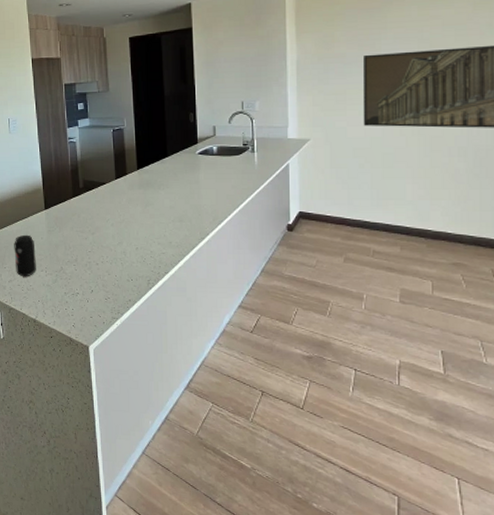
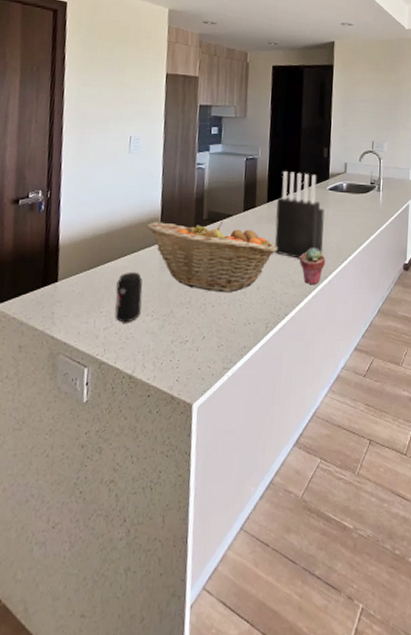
fruit basket: none [31,188,152,253] -> present [146,220,278,293]
knife block: none [146,139,198,221] -> present [275,171,325,259]
potted succulent: none [175,210,201,246] -> present [300,248,325,285]

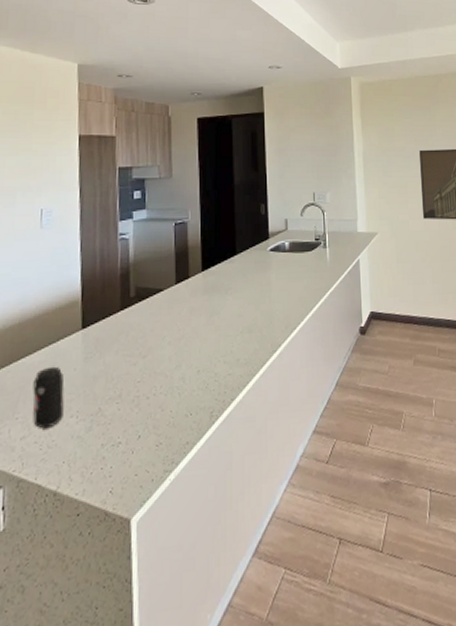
fruit basket: present [146,220,278,293] -> none [65,297,217,381]
knife block: present [275,171,325,259] -> none [212,234,269,333]
potted succulent: present [300,248,325,285] -> none [243,318,272,362]

